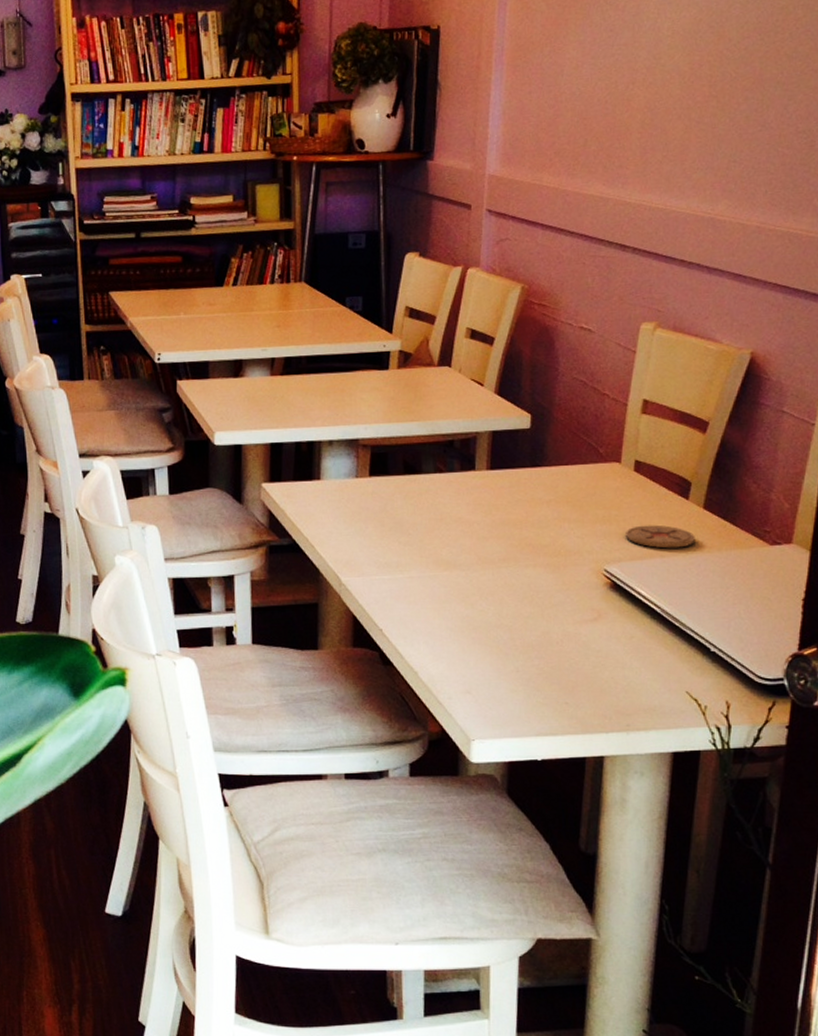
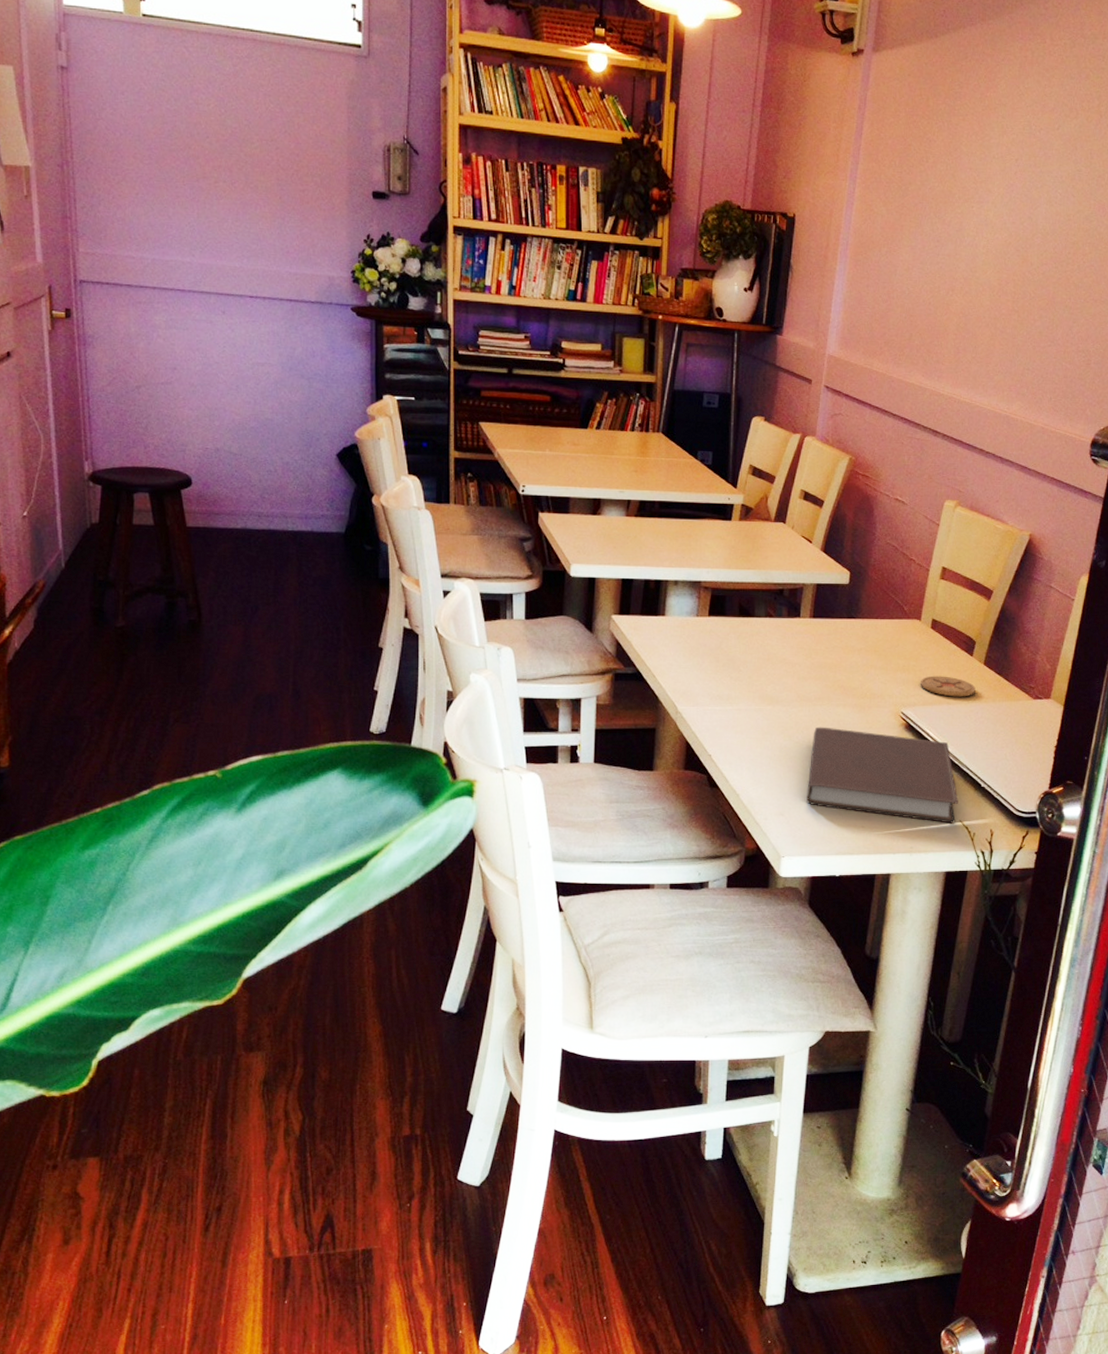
notebook: none [496,591,683,696] -> present [806,727,958,824]

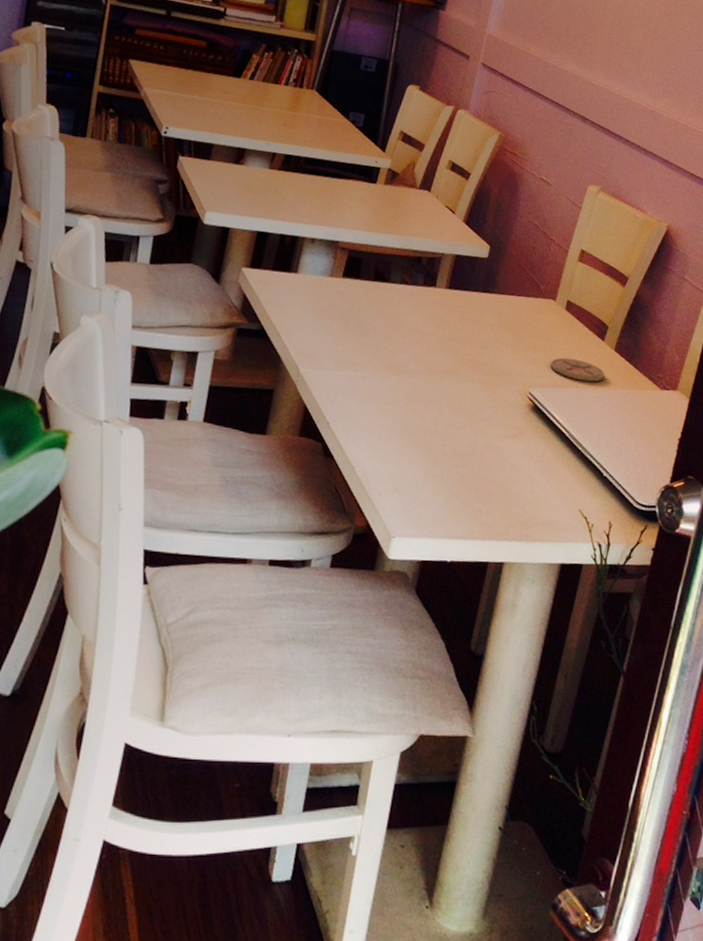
notebook: present [806,727,958,824] -> none [424,401,579,513]

